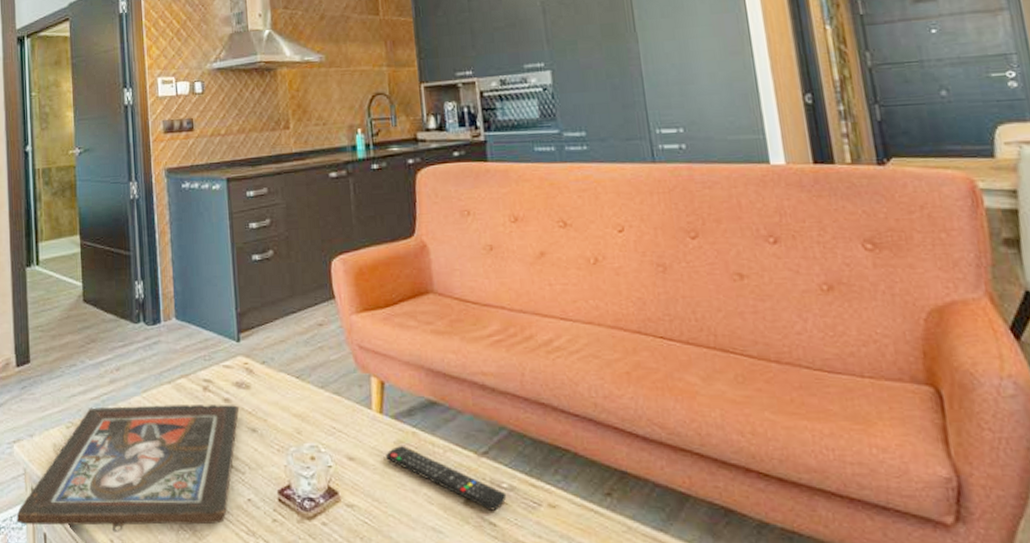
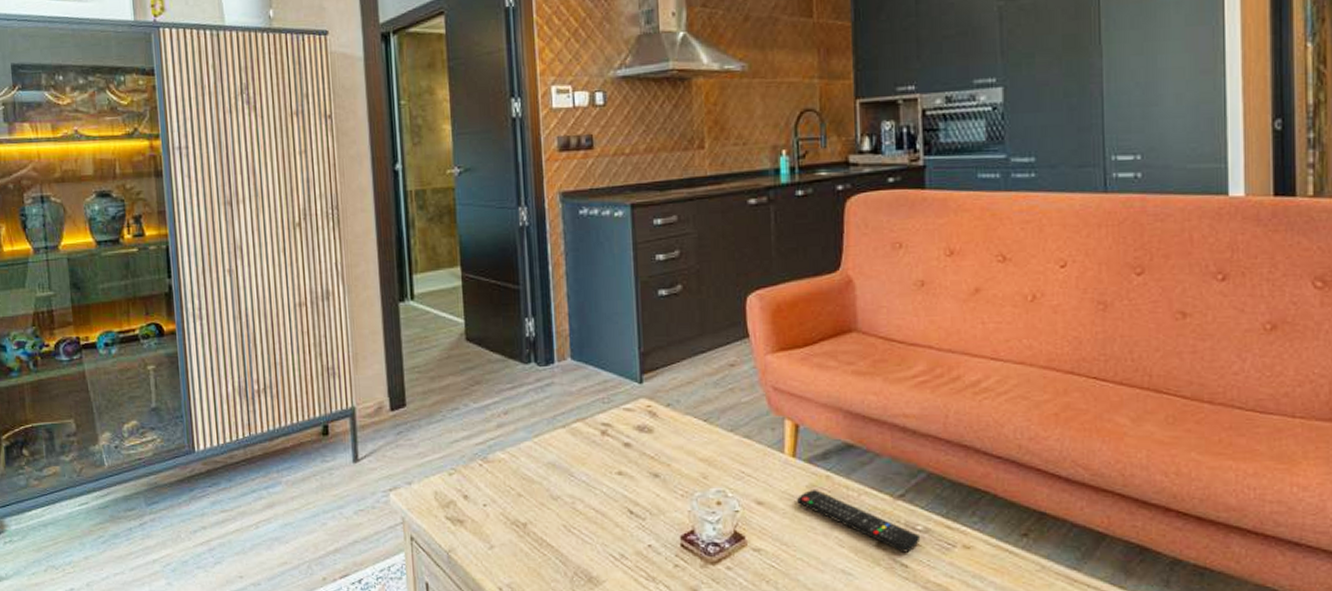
religious icon: present [16,403,240,532] -> none [394,448,641,580]

